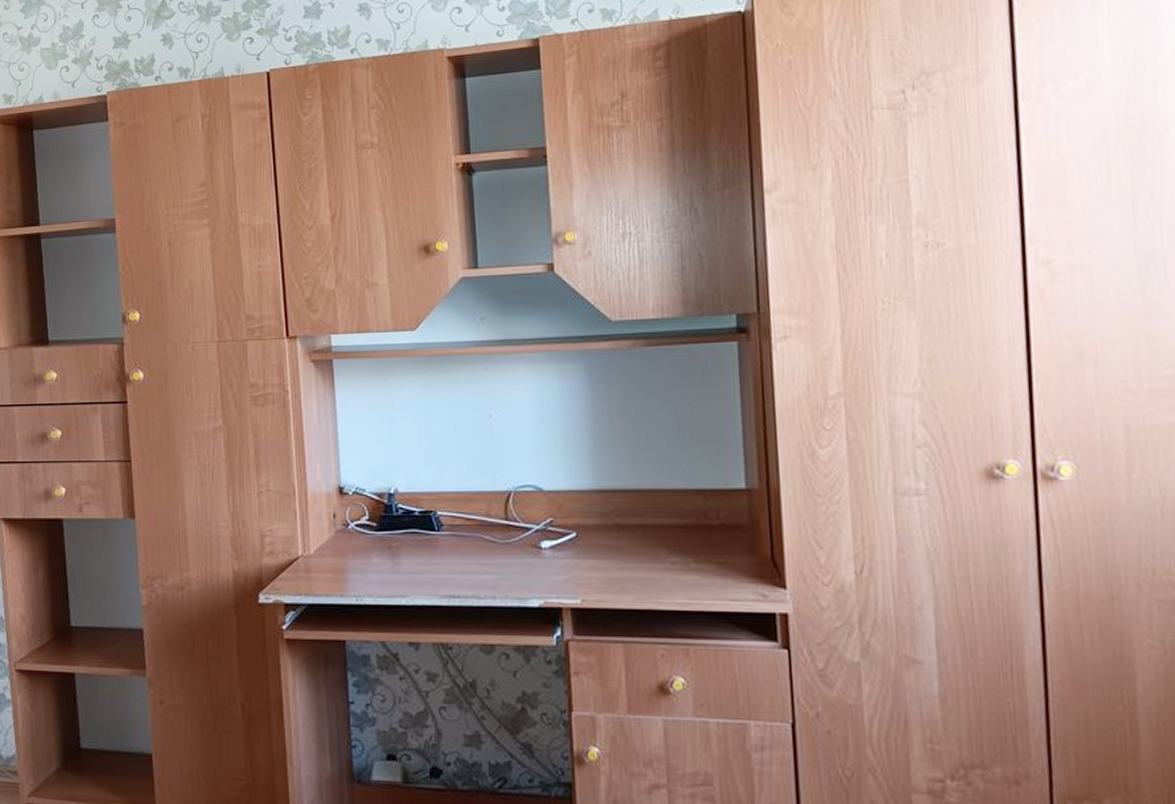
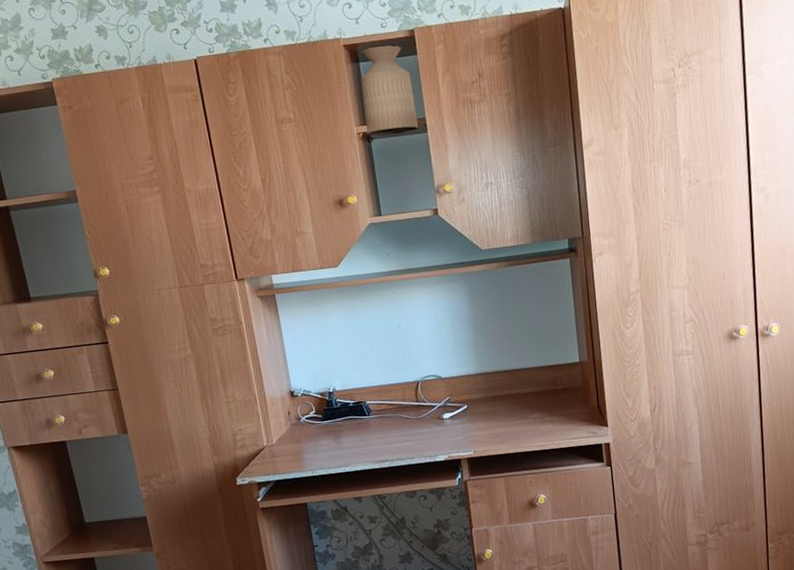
side table: none [466,58,536,168] -> present [360,45,419,136]

